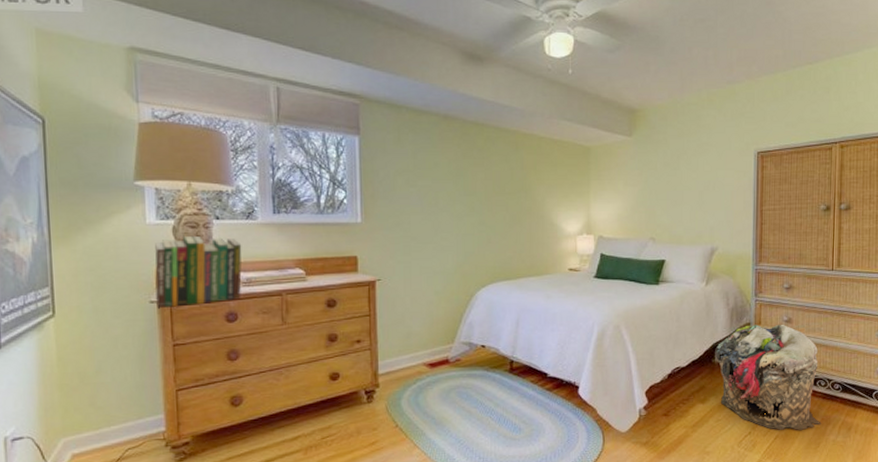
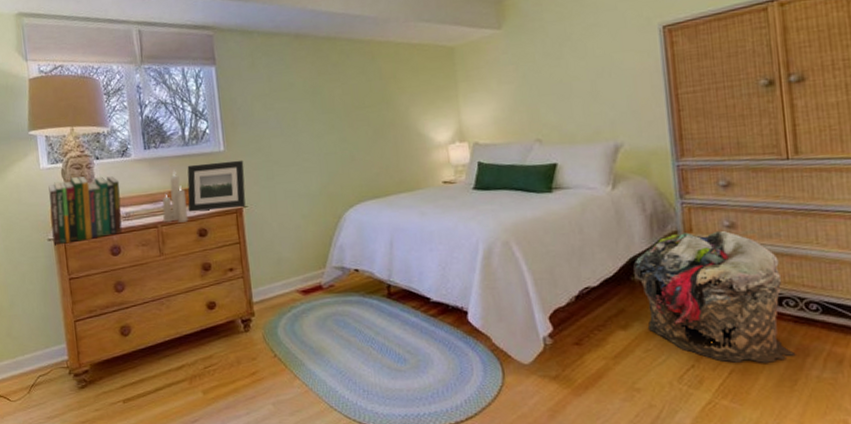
candle: none [288,239,317,292] -> present [162,172,189,223]
picture frame: none [317,233,381,282] -> present [187,160,246,212]

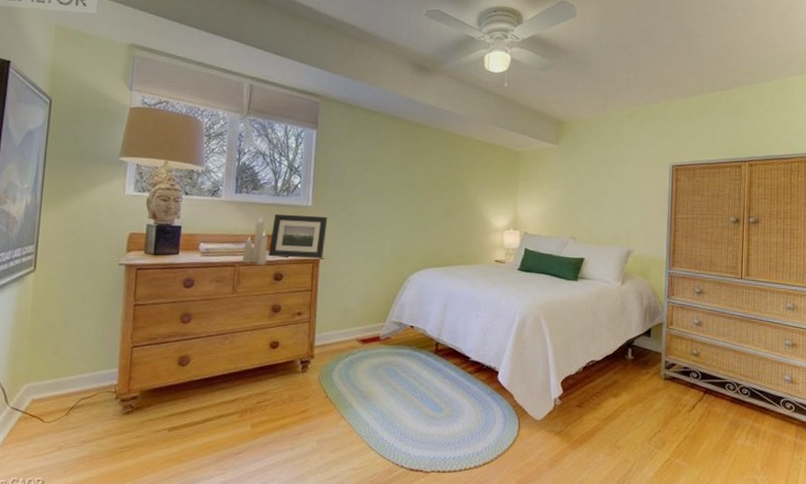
books: present [48,176,123,246] -> none [124,207,205,271]
laundry basket: present [633,230,796,364] -> none [628,325,730,433]

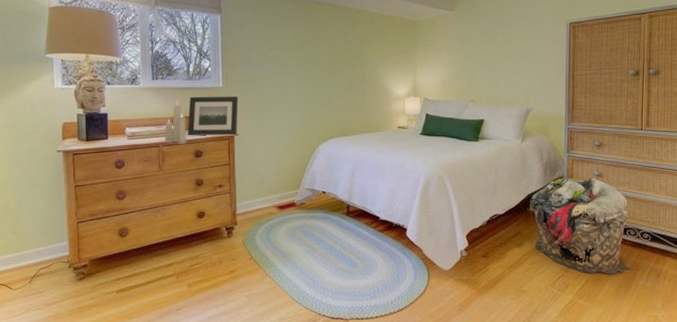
laundry basket: none [628,325,730,433] -> present [530,178,631,275]

